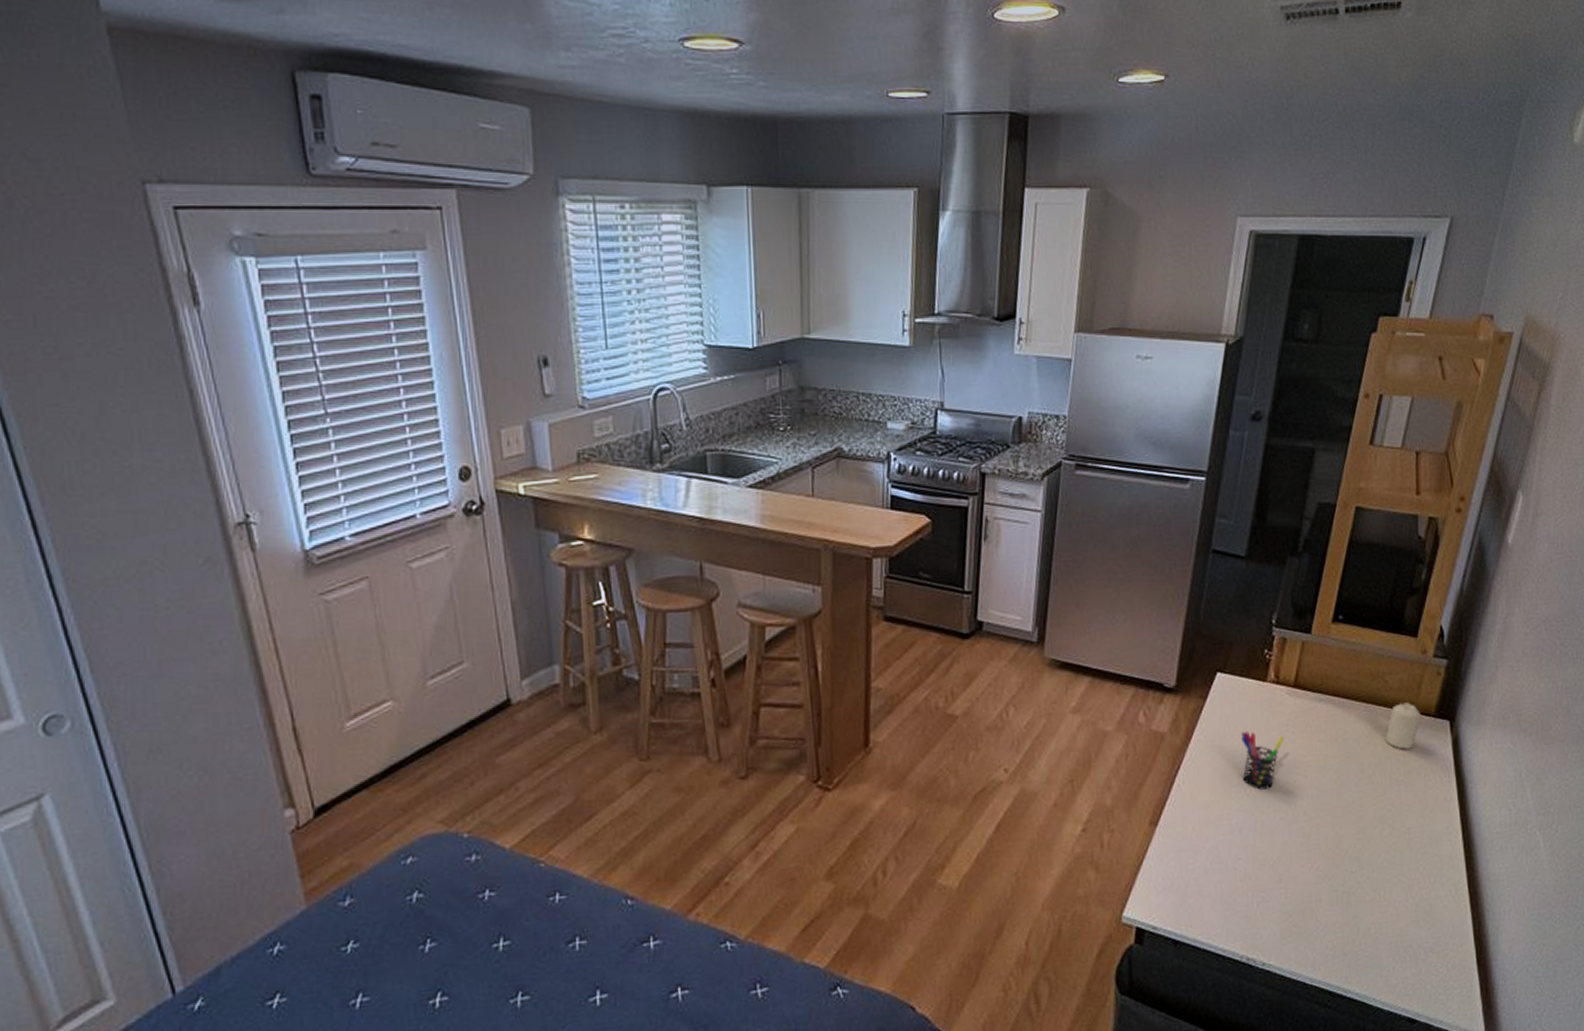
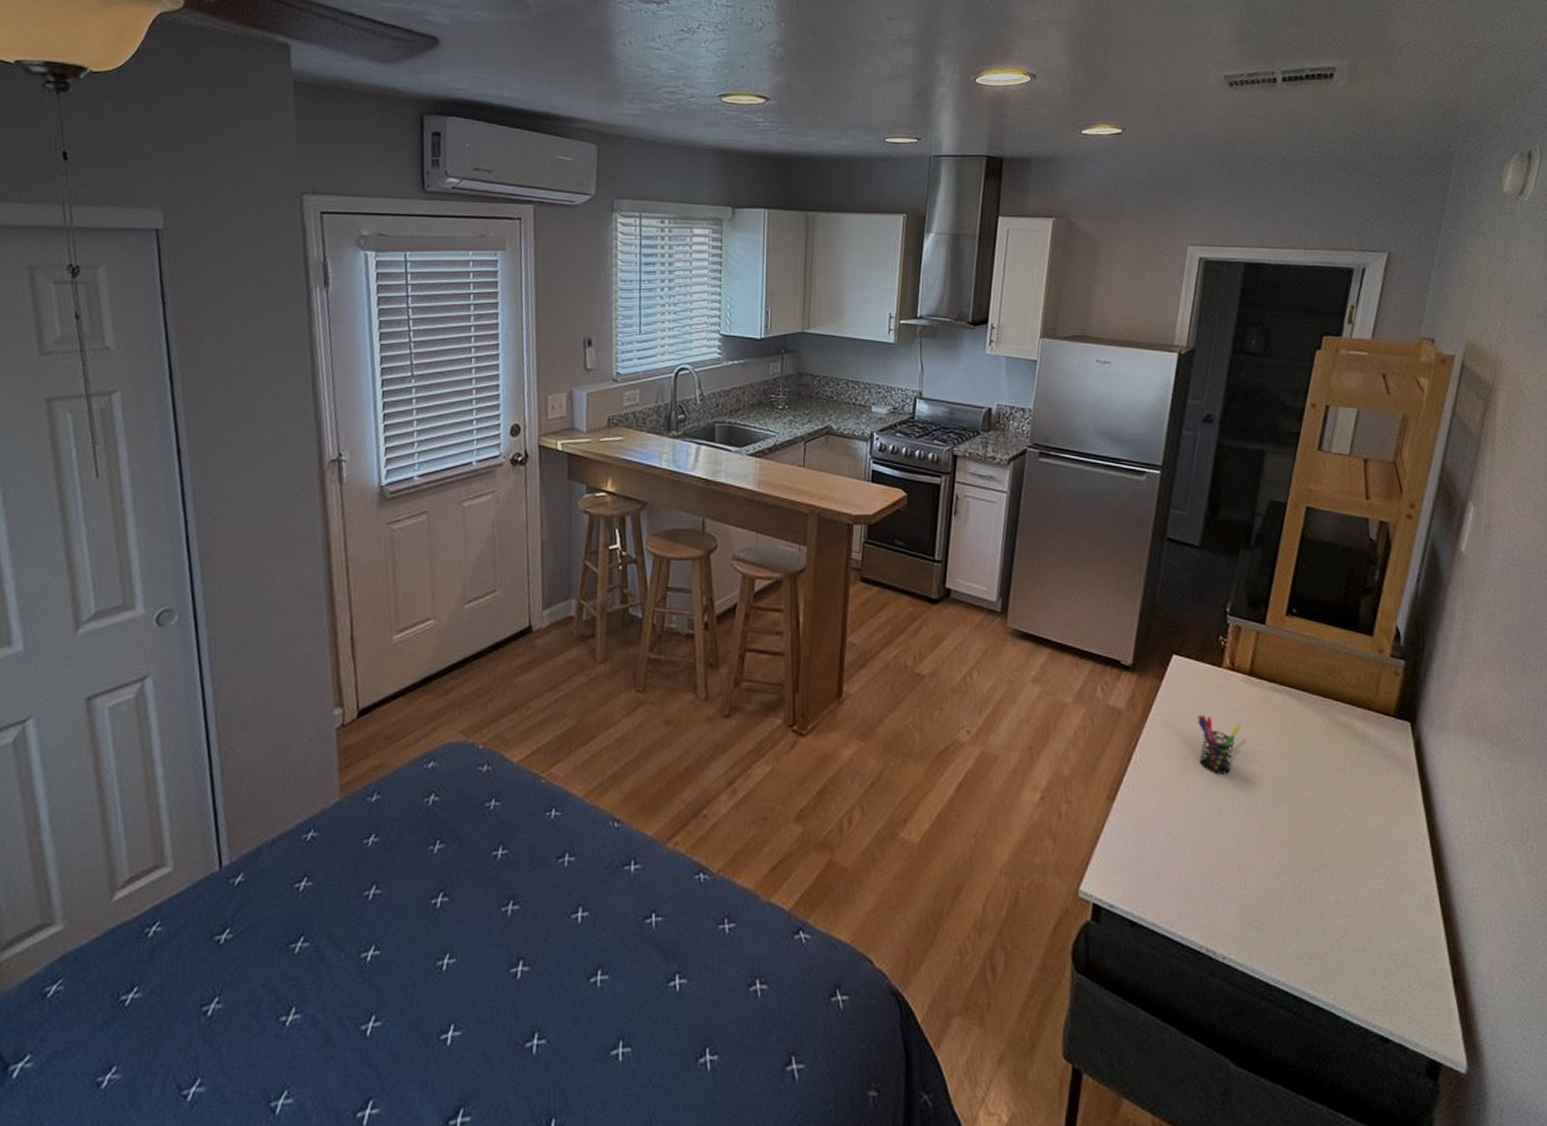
candle: present [1386,702,1421,750] -> none [1345,700,1380,747]

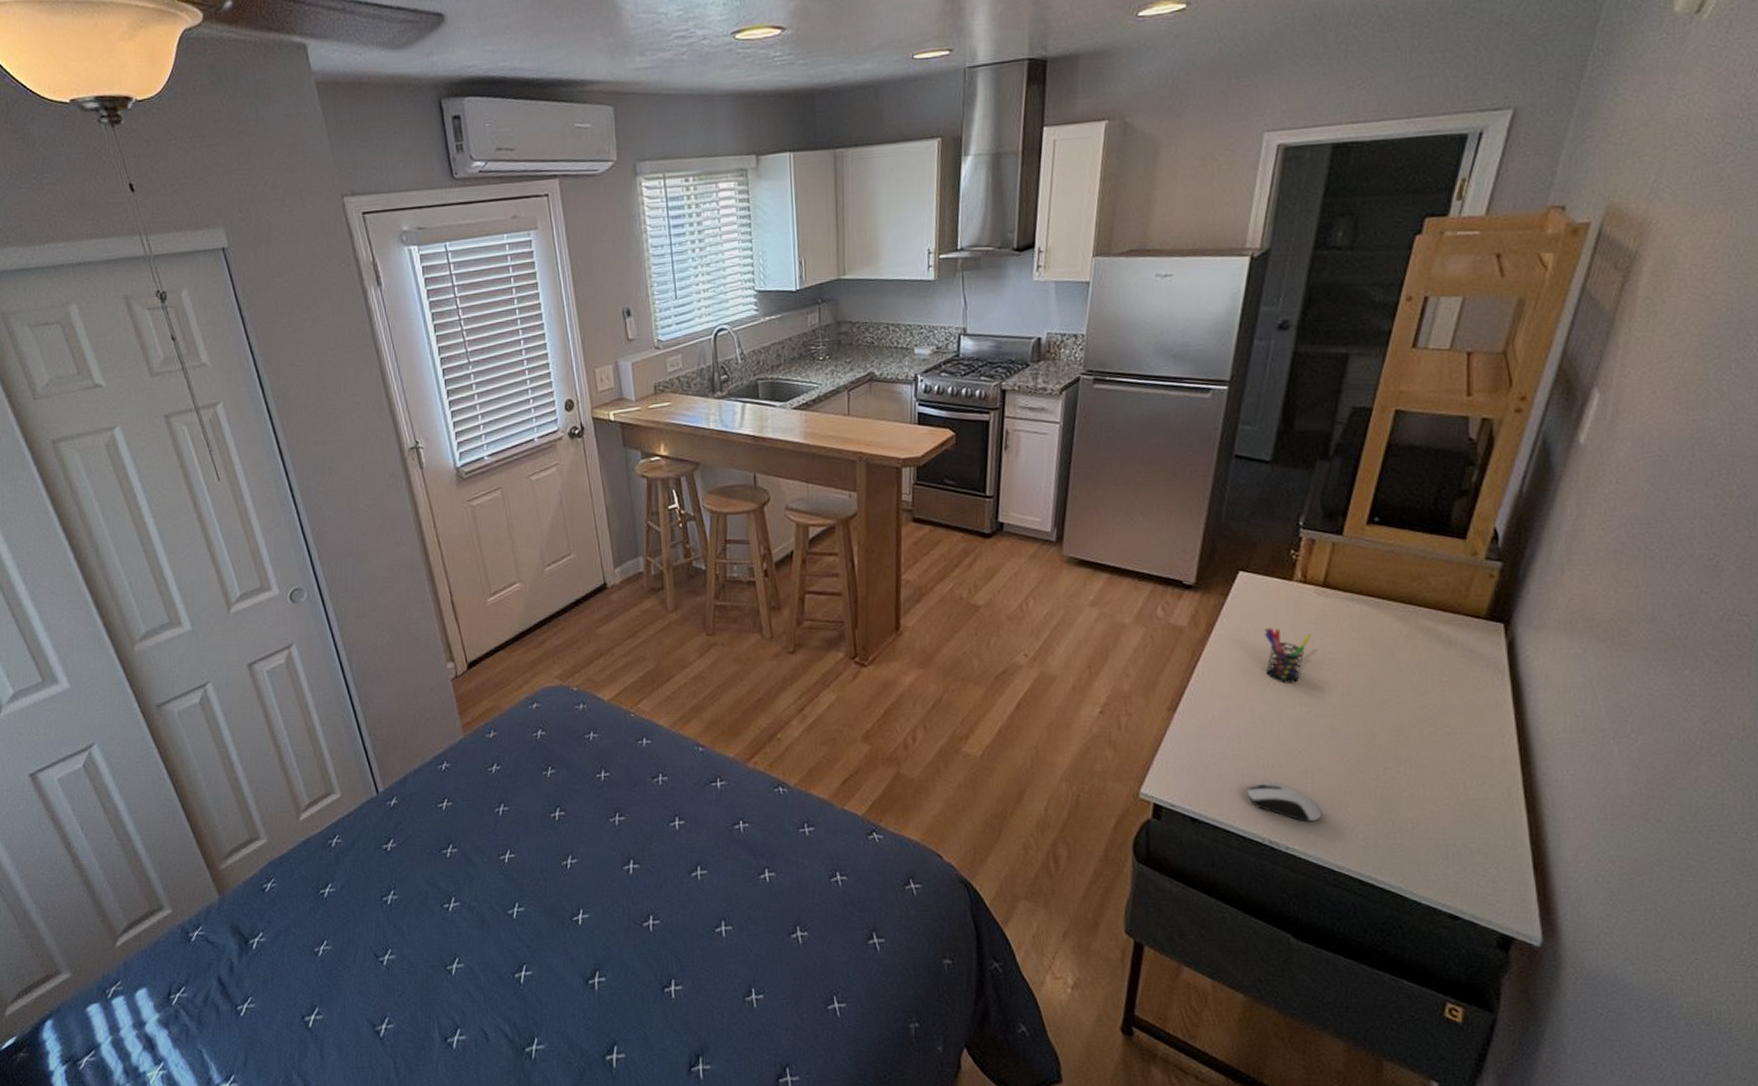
computer mouse: none [1183,883,1256,929] -> present [1246,783,1322,822]

